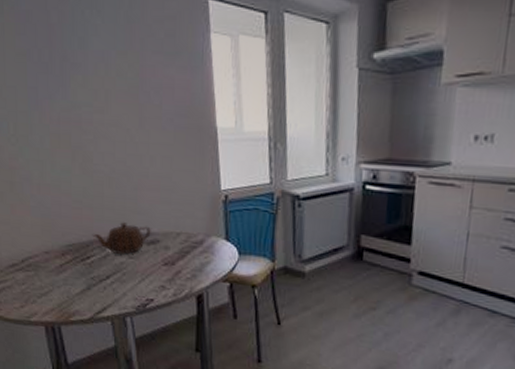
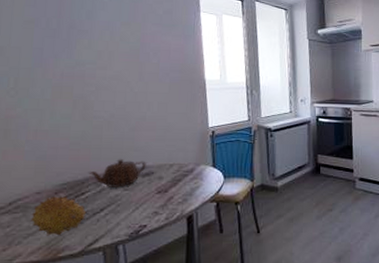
fruit: none [42,257,93,300] -> present [30,195,87,236]

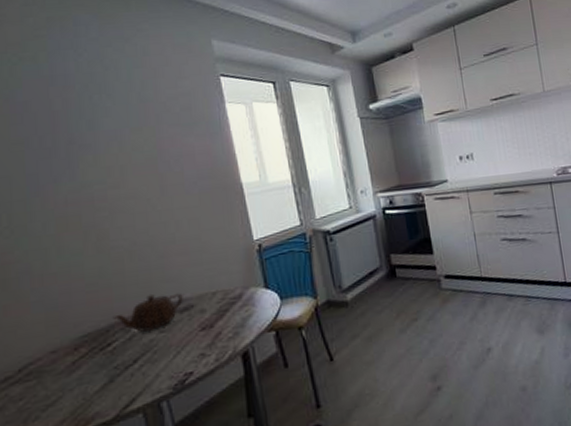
fruit: present [30,195,87,236] -> none [47,349,117,404]

